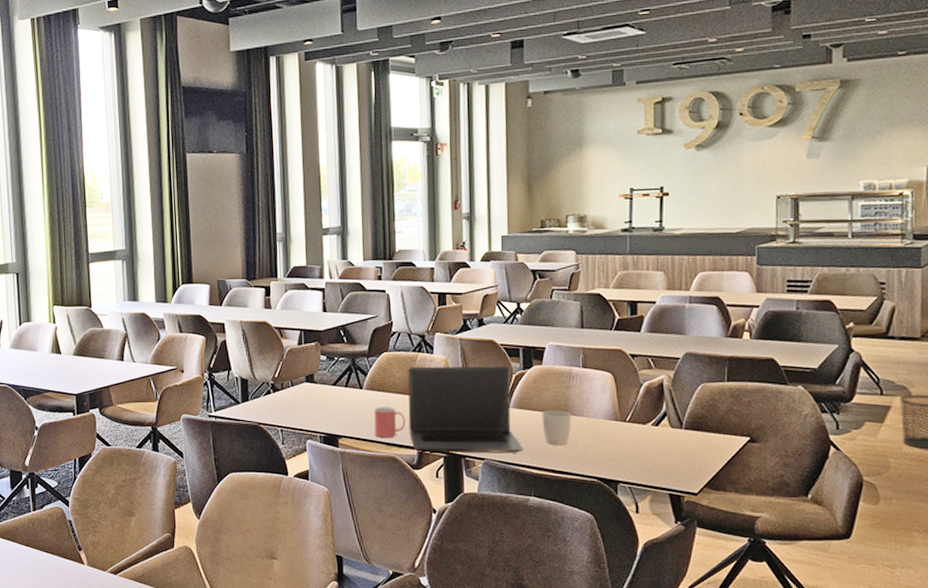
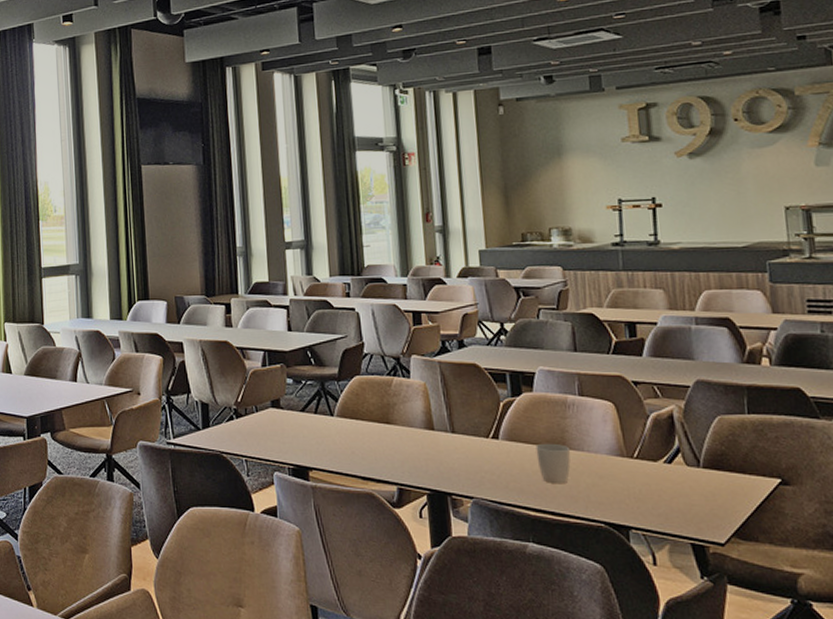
mug: present [374,407,406,437] -> none [347,436,383,471]
laptop computer: present [408,366,524,454] -> none [383,392,518,492]

